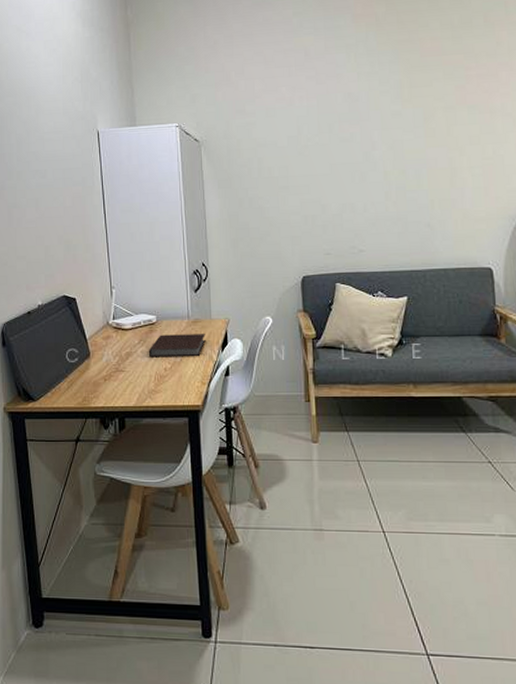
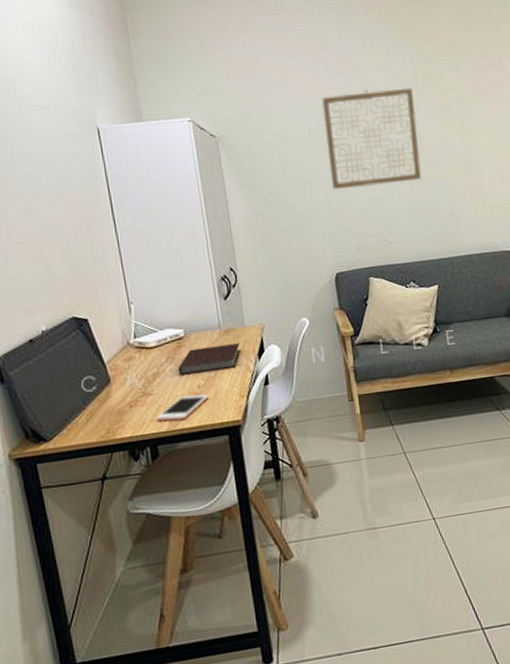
cell phone: none [125,377,174,398] -> present [155,394,209,421]
wall art: none [301,97,399,196] -> present [321,87,422,190]

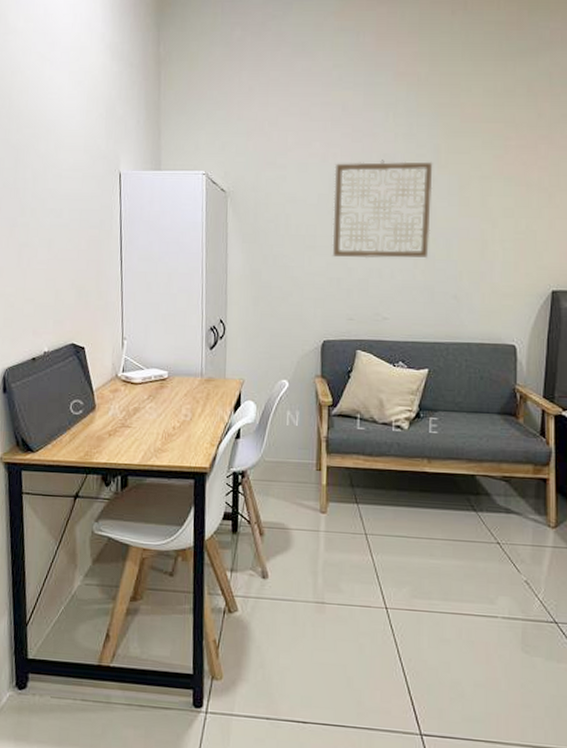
cell phone: present [155,394,209,421] -> none [130,434,182,457]
notebook: present [177,343,241,376] -> none [157,391,218,416]

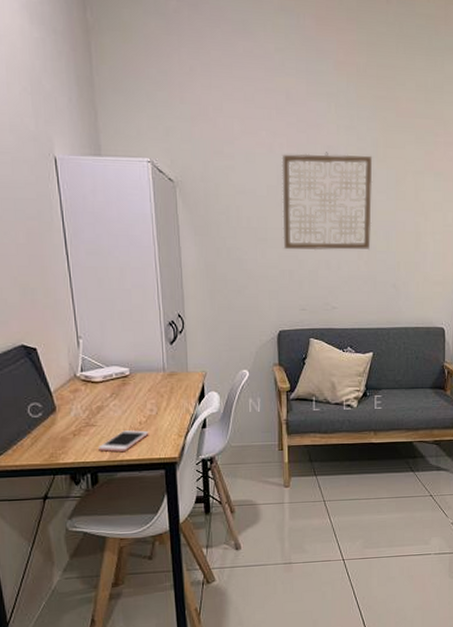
cell phone: none [130,434,182,457] -> present [97,430,149,453]

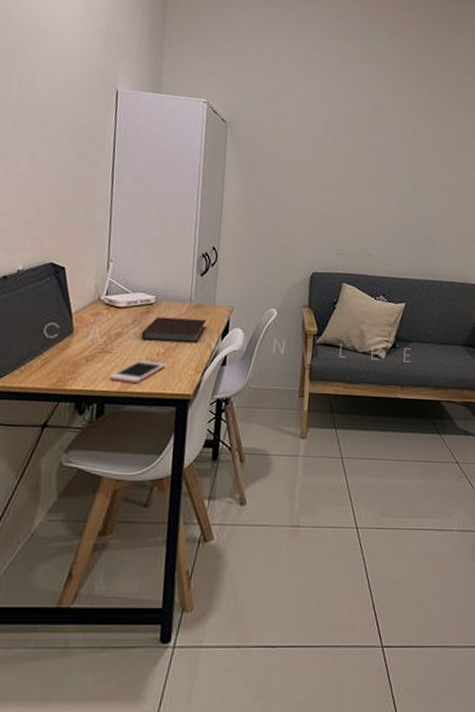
notebook: none [121,387,182,411] -> present [141,317,206,343]
wall art: present [281,152,373,251] -> none [324,107,418,203]

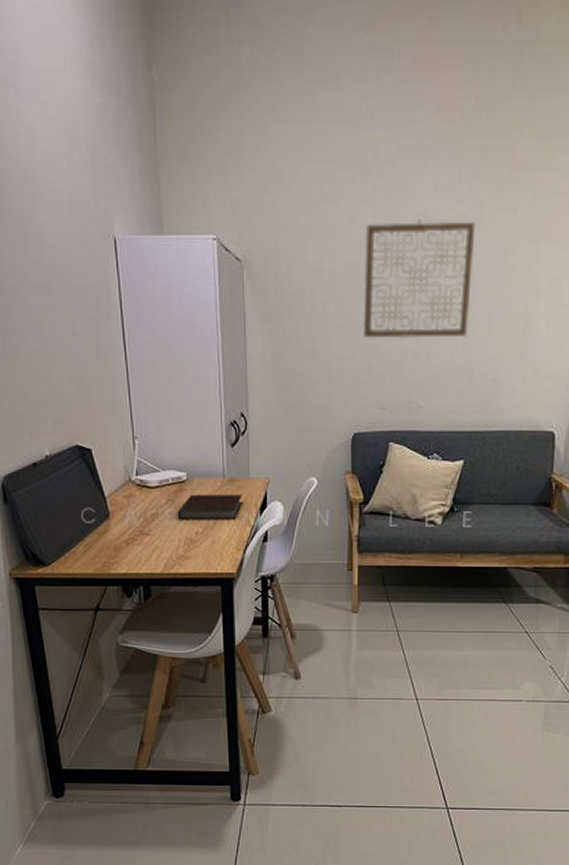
cell phone: present [109,360,166,384] -> none [151,541,206,565]
wall art: none [324,107,418,203] -> present [362,219,476,339]

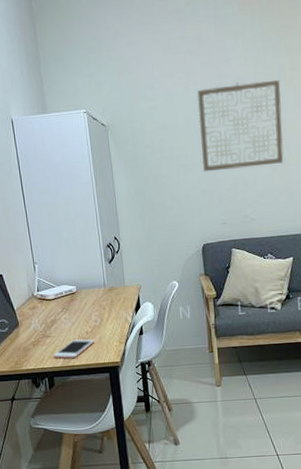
cell phone: none [151,541,206,565] -> present [53,339,95,359]
notebook: present [177,494,242,520] -> none [70,299,121,323]

